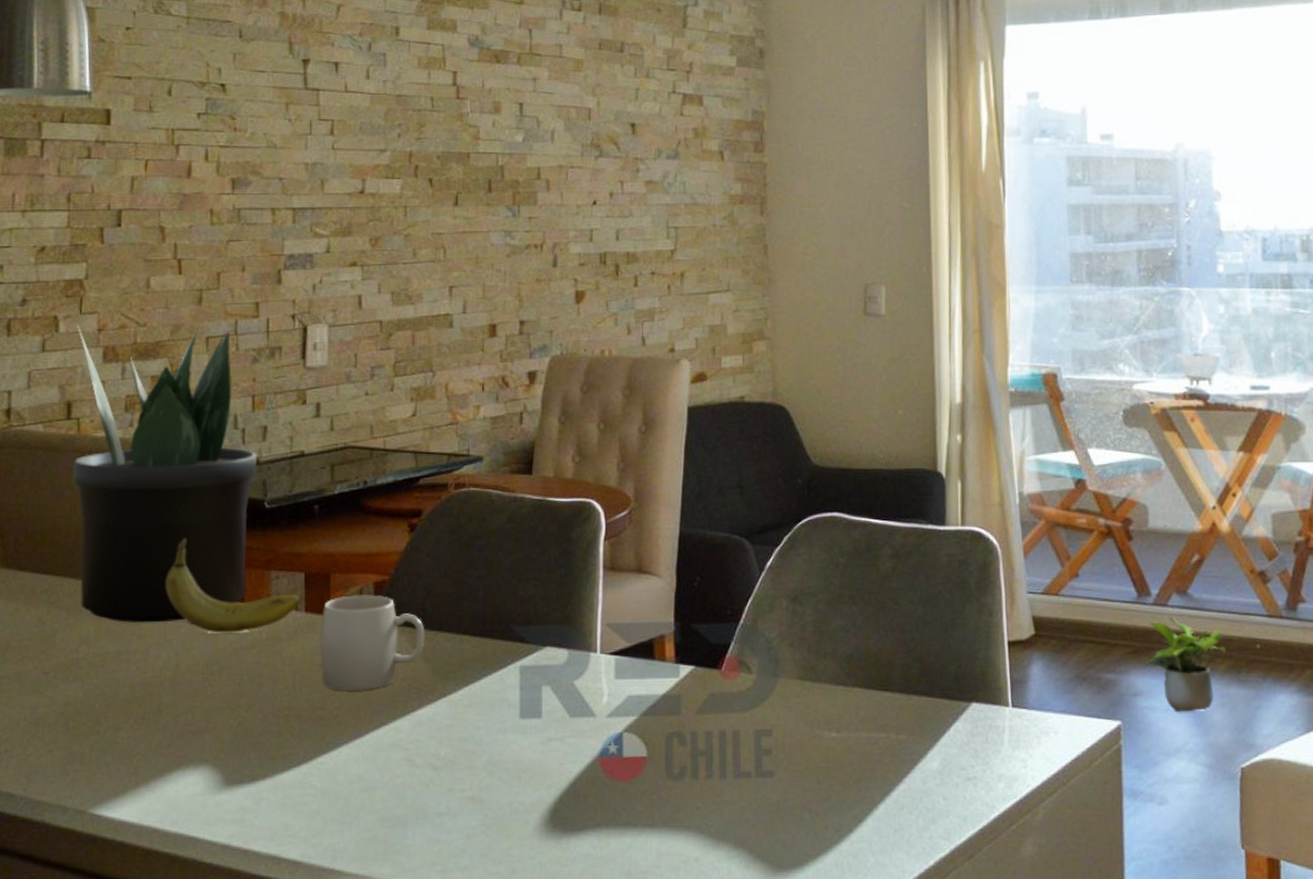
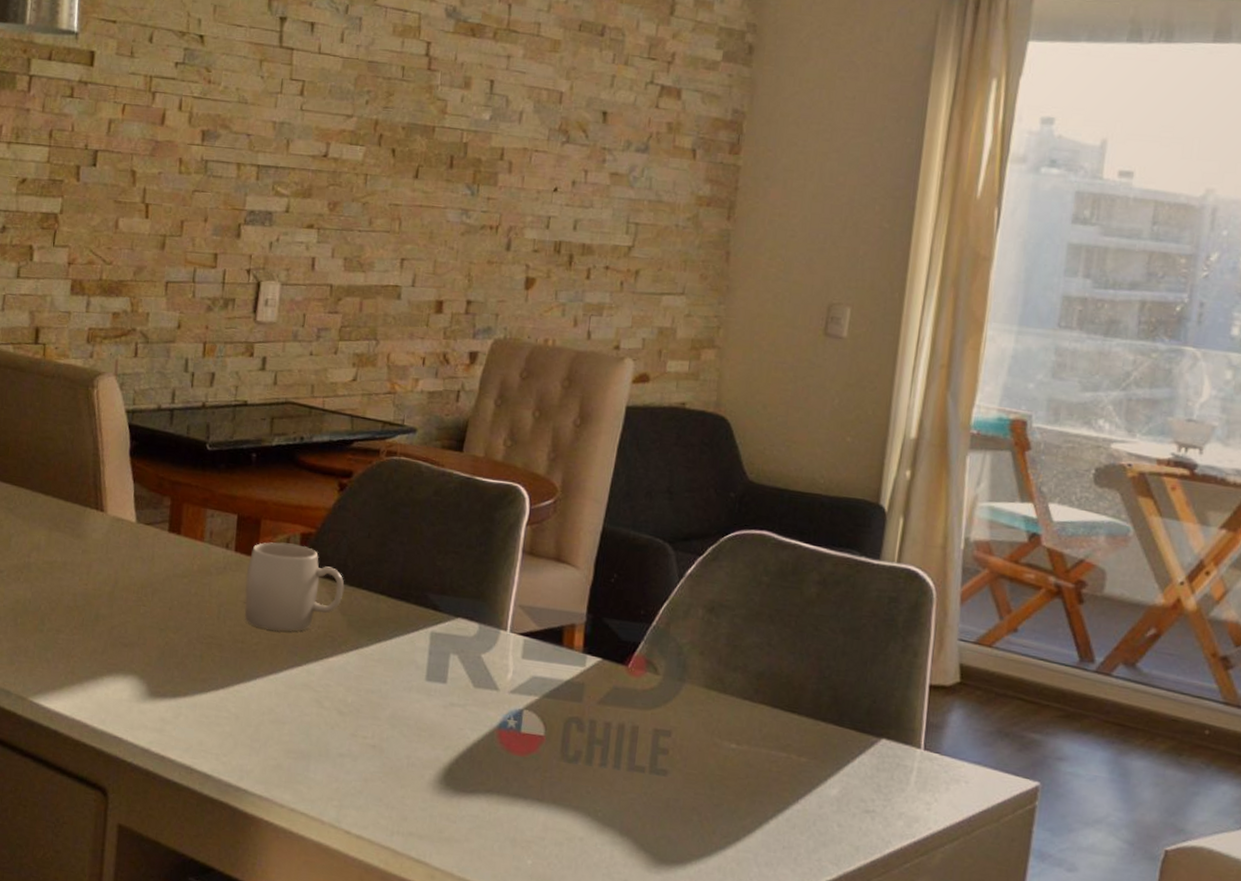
planter: present [73,326,258,622] -> none [35,257,203,542]
fruit: present [166,538,300,633] -> none [111,467,232,561]
potted plant: present [1141,617,1226,713] -> none [1071,688,1169,786]

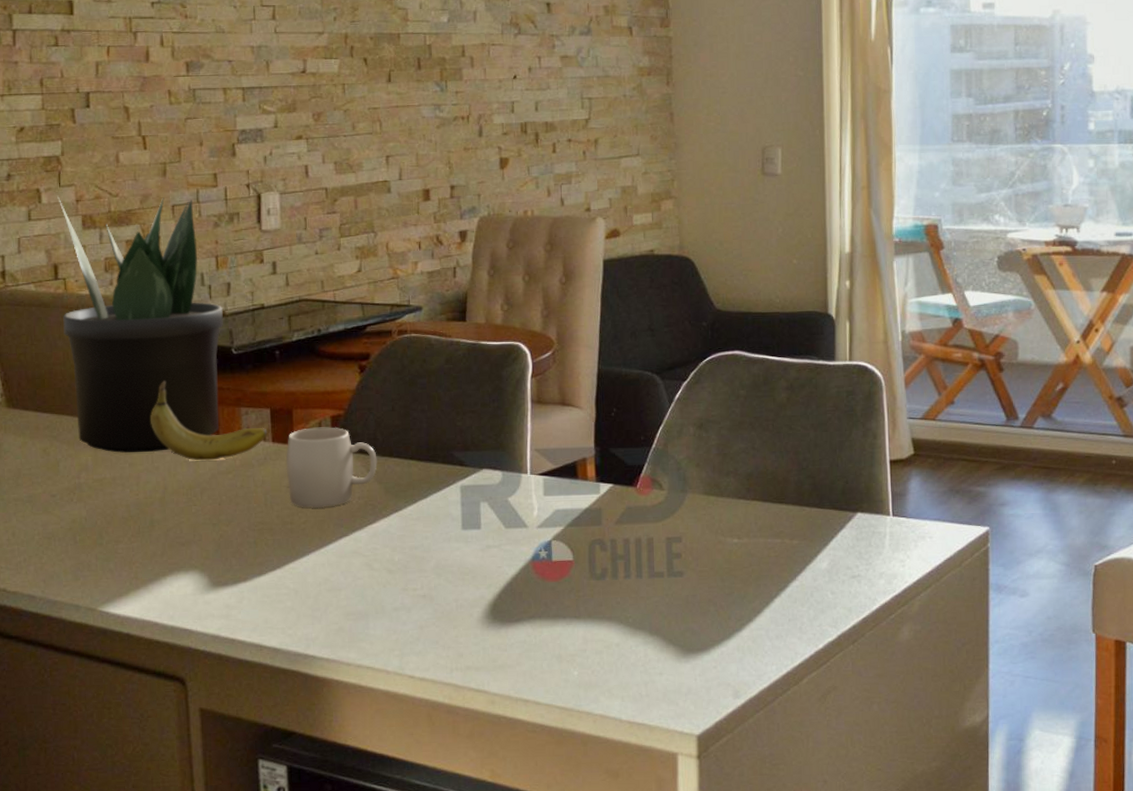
planter: none [35,257,203,542] -> present [57,197,224,453]
fruit: none [111,467,232,561] -> present [150,380,268,461]

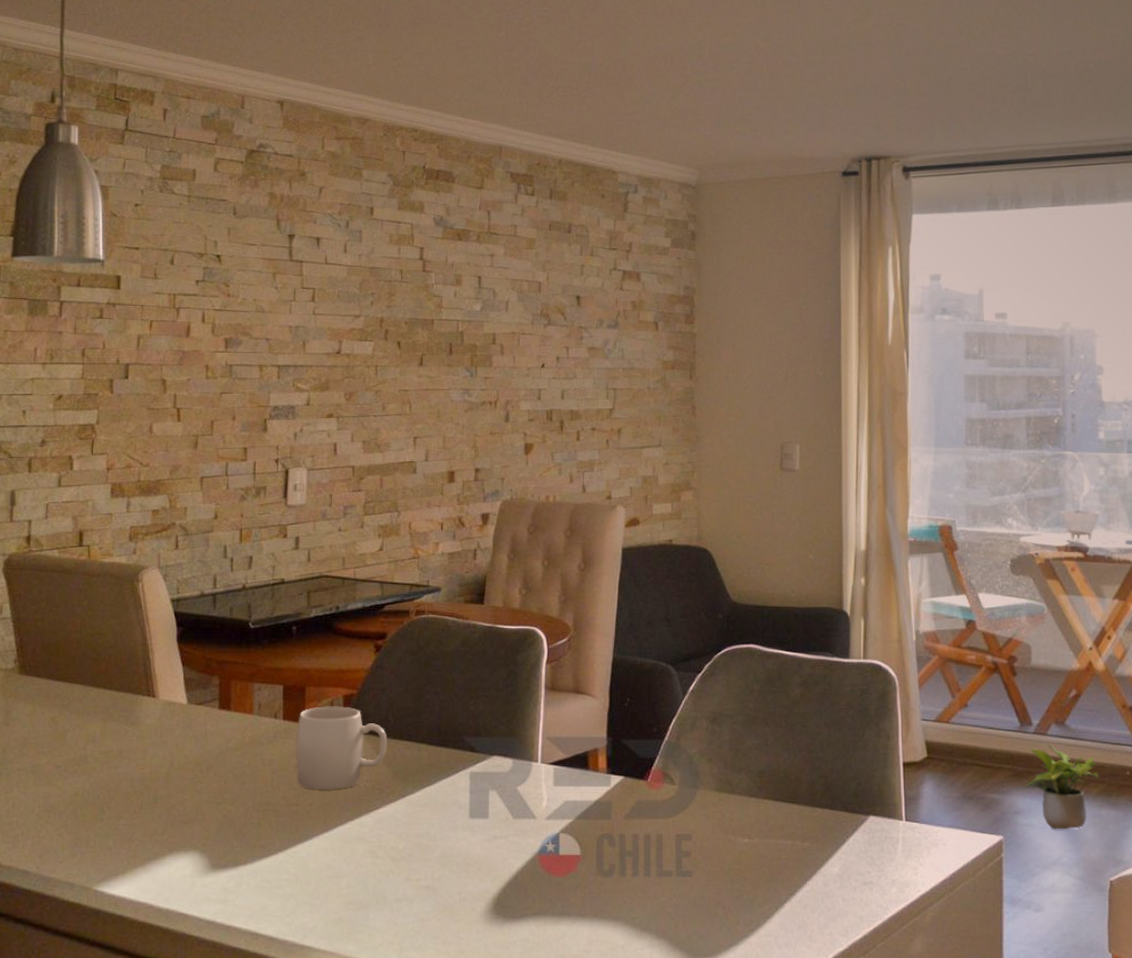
planter: present [57,197,224,453] -> none [83,465,244,725]
fruit: present [150,380,268,461] -> none [162,652,279,736]
potted plant: none [1008,438,1084,519] -> present [1022,745,1098,830]

